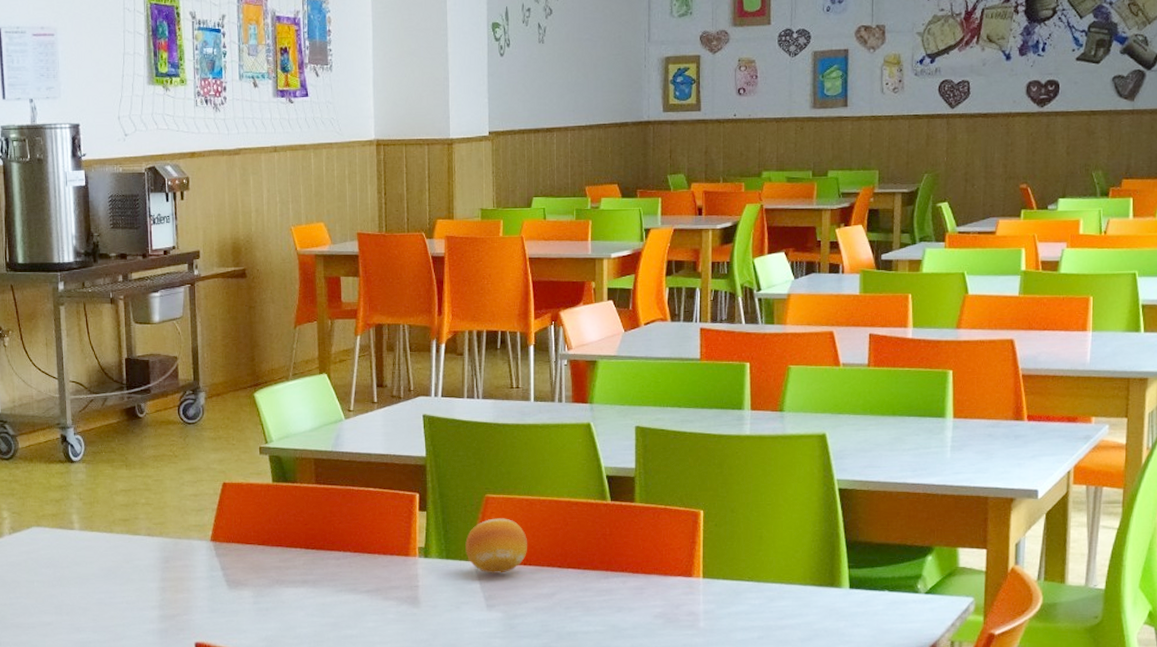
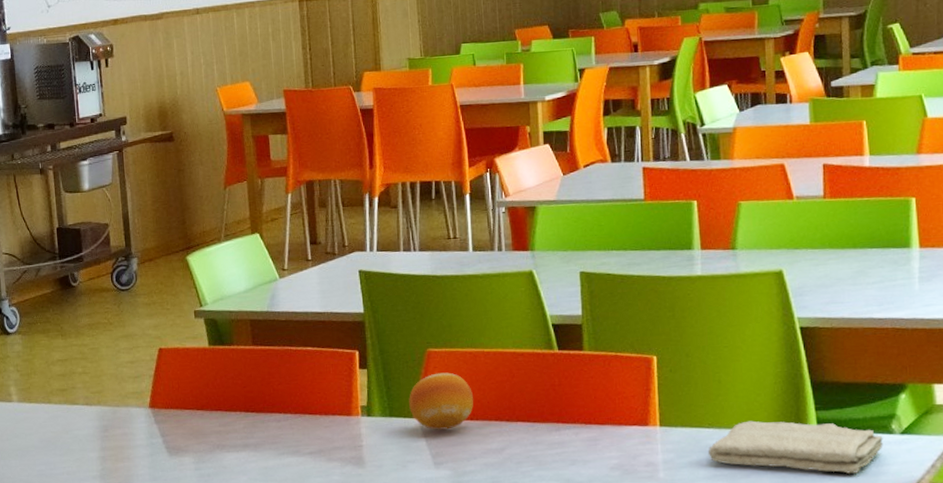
washcloth: none [746,576,909,629] -> present [707,420,884,474]

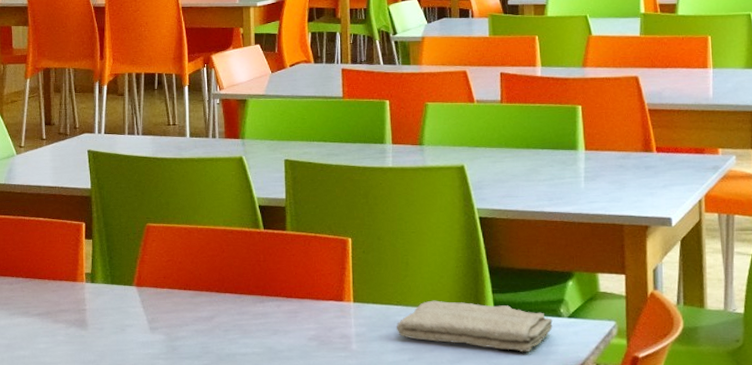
fruit: present [409,372,474,430] -> none [129,245,188,298]

